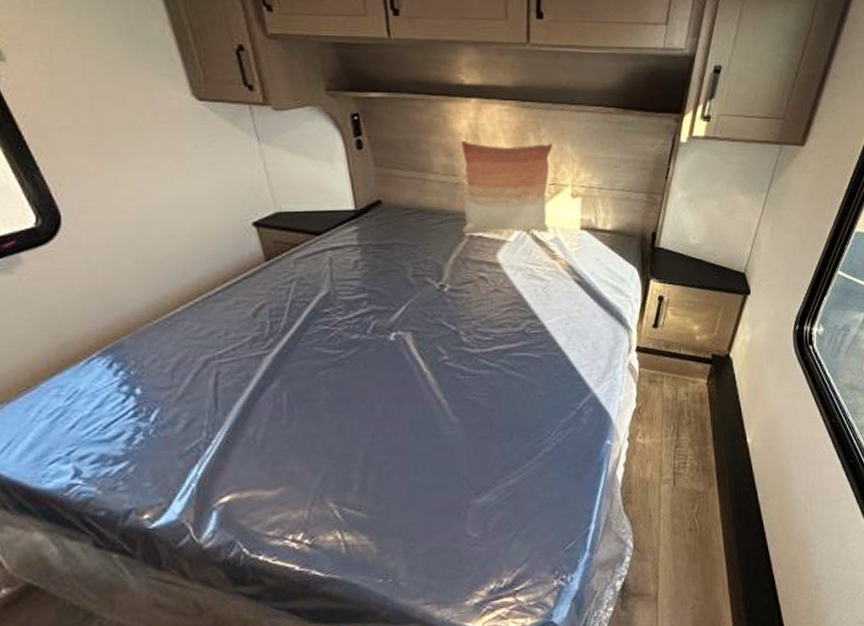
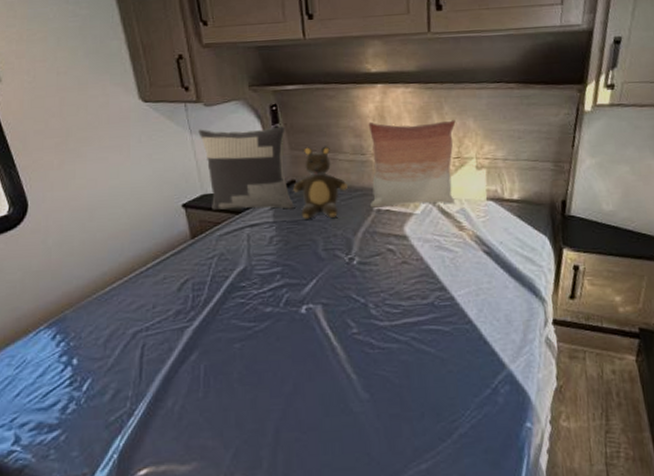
pillow: none [267,137,381,232] -> present [198,126,294,210]
teddy bear: none [379,164,438,244] -> present [293,146,347,219]

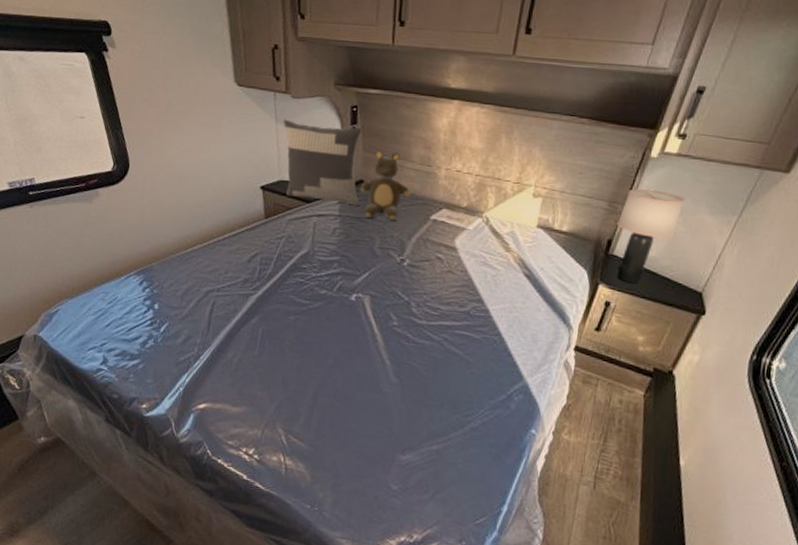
pillow: present [368,120,456,208] -> none [428,136,523,225]
table lamp: none [566,143,629,243] -> present [616,189,686,284]

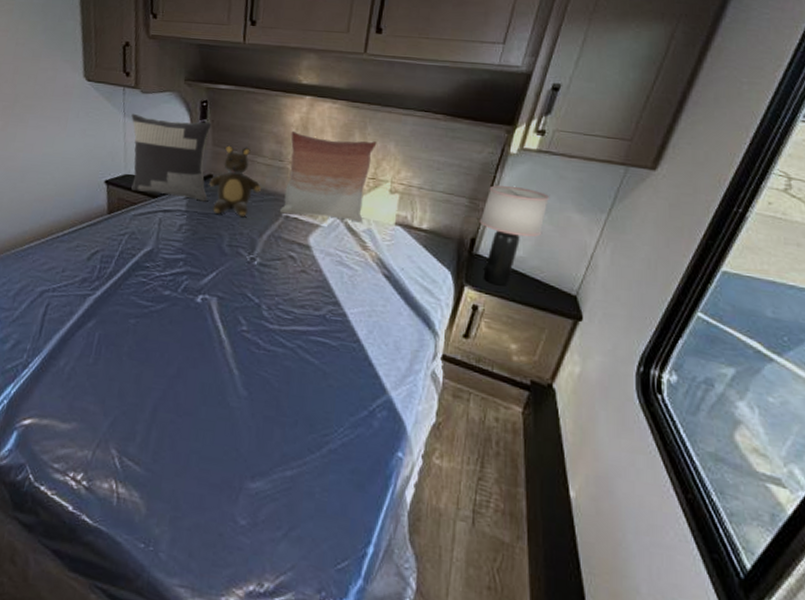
pillow: none [428,136,523,225] -> present [280,130,377,222]

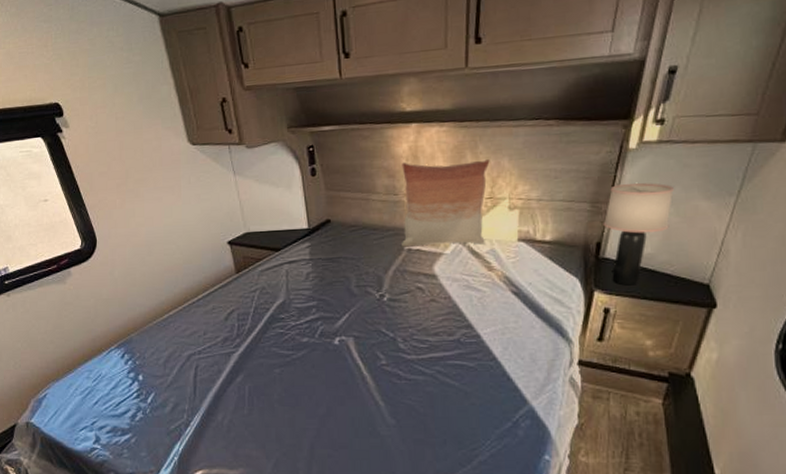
pillow: present [131,113,212,202] -> none [241,167,329,248]
teddy bear: present [209,145,261,218] -> none [328,186,380,257]

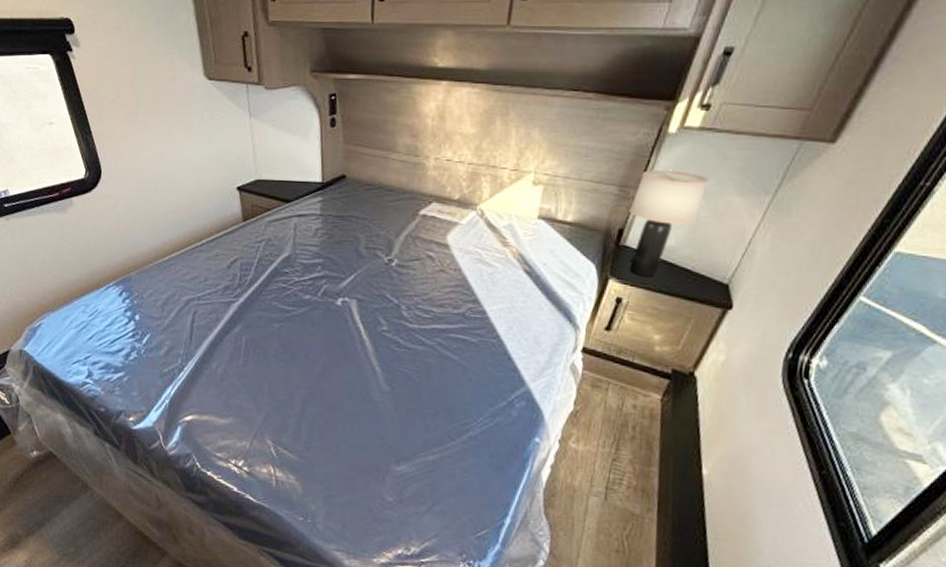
pillow: present [402,159,490,247] -> none [417,122,520,217]

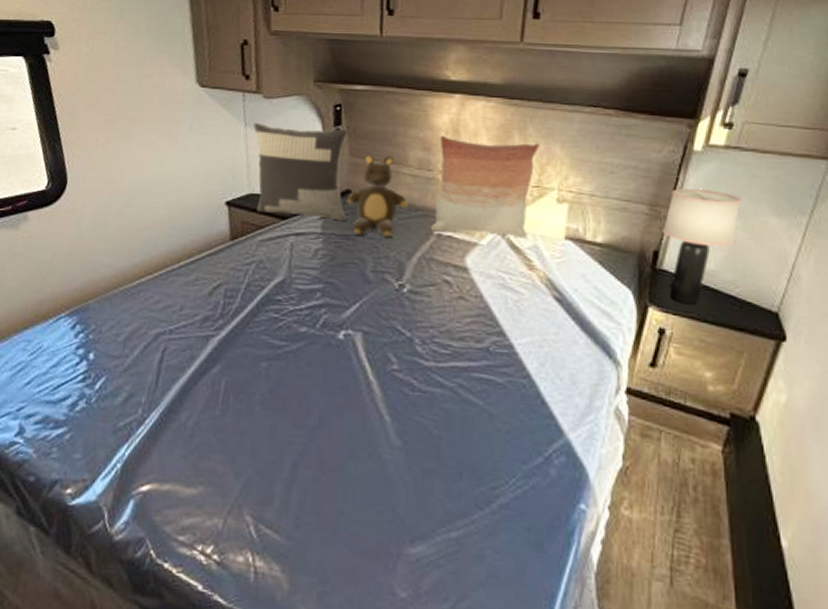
pillow: none [257,113,342,204] -> present [253,122,348,222]
teddy bear: none [343,142,396,219] -> present [347,155,408,238]
pillow: none [417,122,520,217] -> present [431,135,540,237]

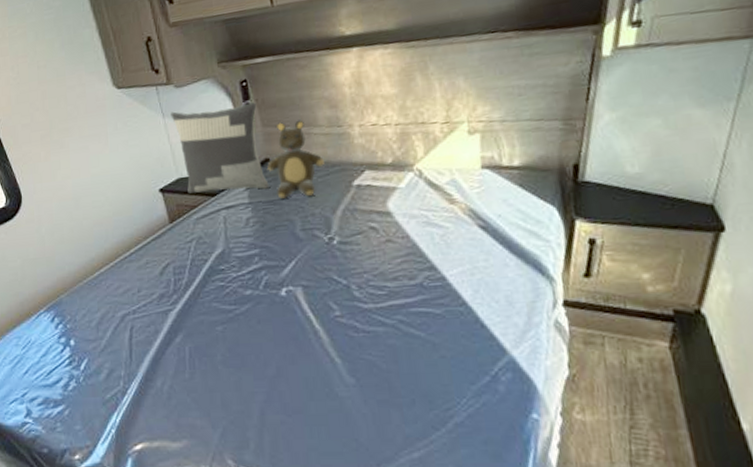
pillow: present [431,135,540,237] -> none [344,80,444,184]
table lamp: present [662,188,743,305] -> none [579,93,662,212]

